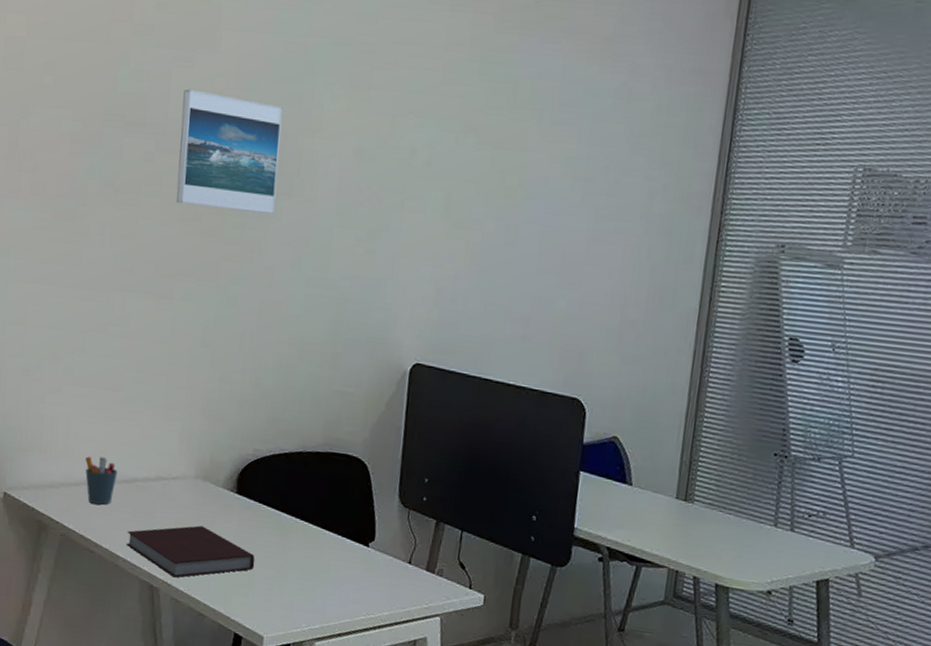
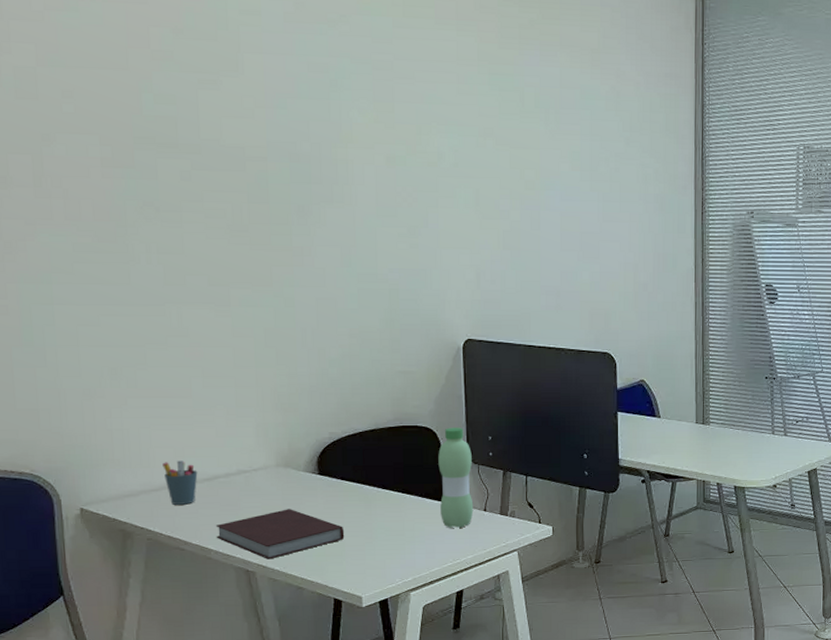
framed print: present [176,89,283,214] -> none [213,109,318,220]
water bottle: none [359,461,404,579] -> present [438,427,474,528]

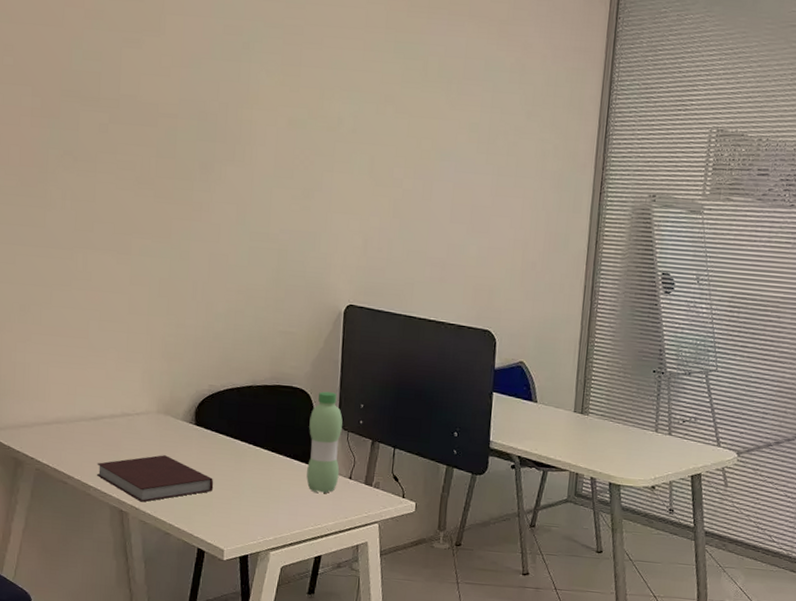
pen holder: present [162,460,198,505] -> none [56,398,86,441]

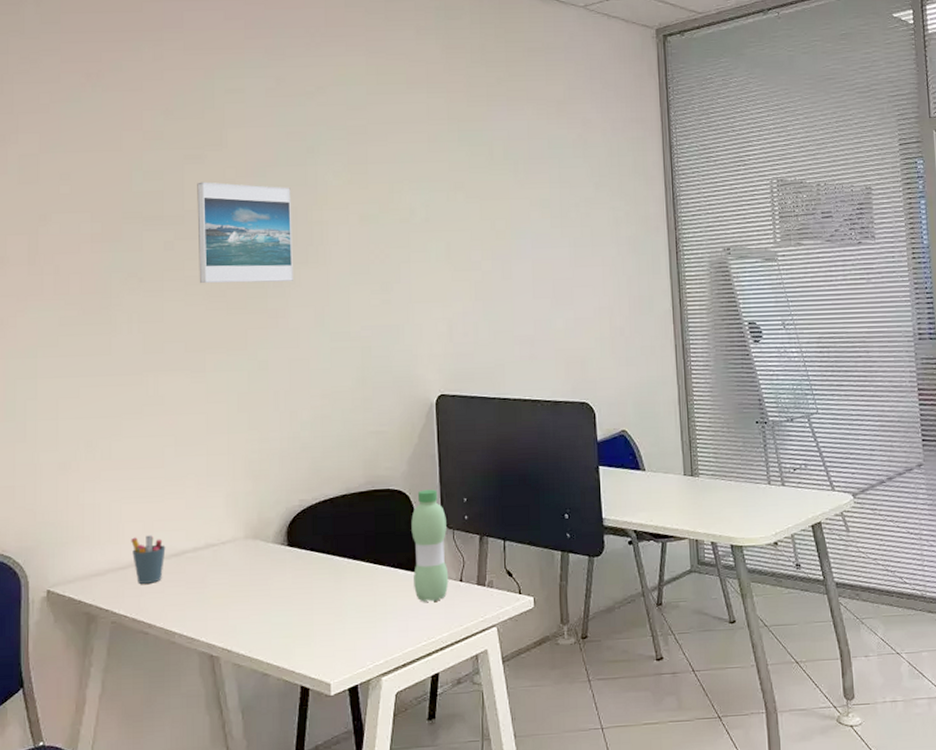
pen holder: none [56,398,86,441] -> present [131,535,166,584]
notebook: present [96,455,214,502] -> none [181,585,313,643]
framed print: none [130,67,223,177] -> present [197,181,293,284]

